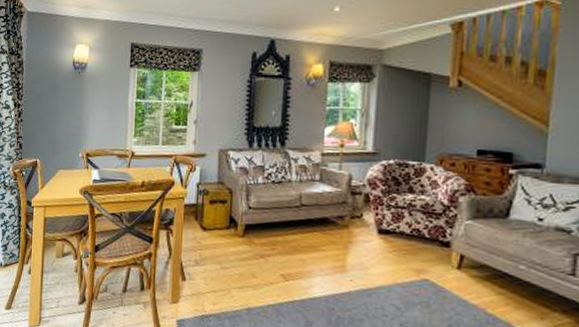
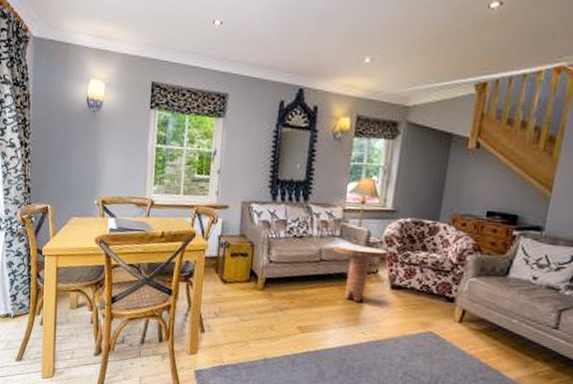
side table: none [313,188,372,247] -> present [332,244,388,302]

